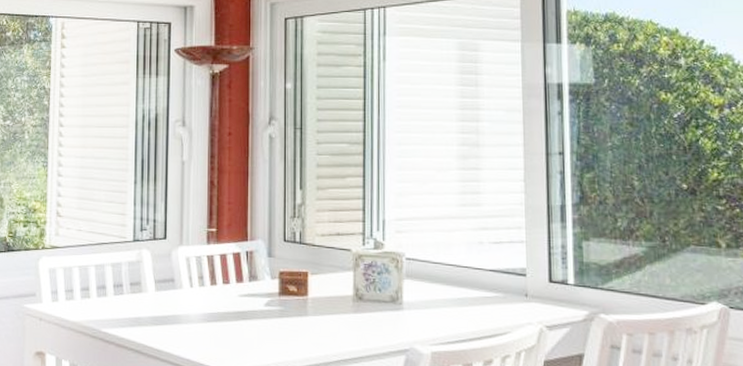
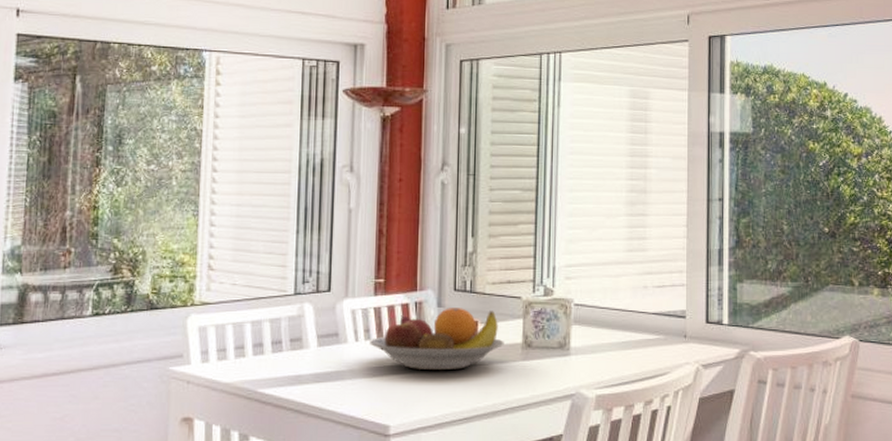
fruit bowl: none [204,258,335,320] -> present [370,308,504,371]

